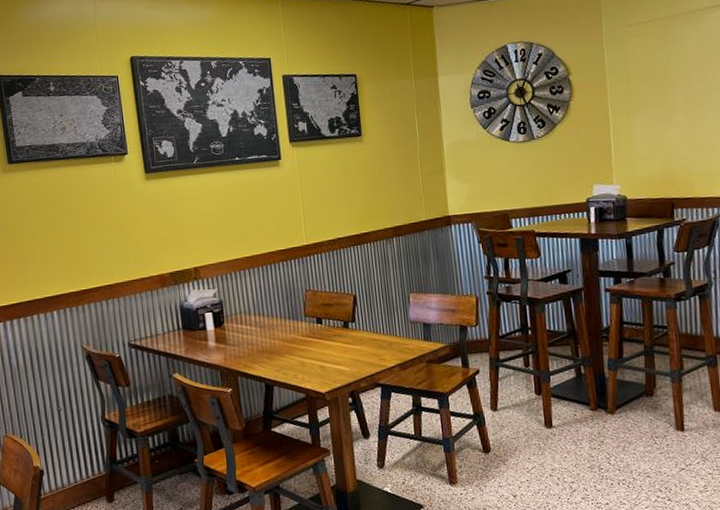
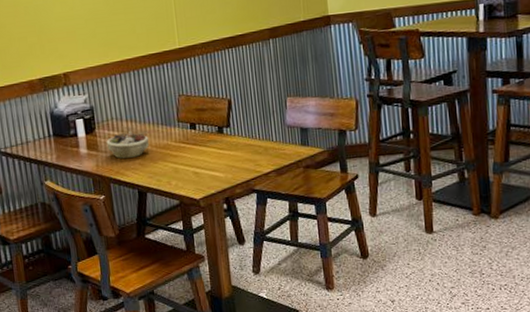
succulent planter: none [234,324,277,352] -> present [106,130,150,159]

